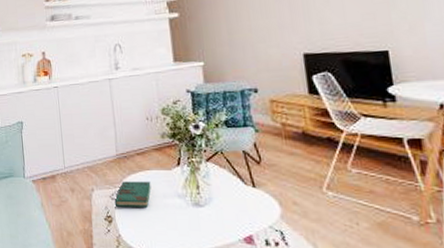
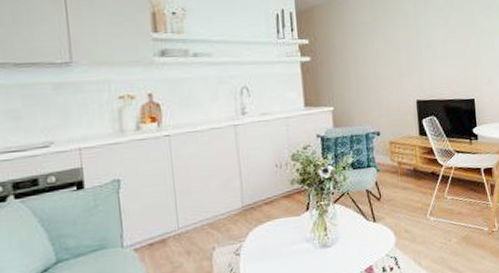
book: present [114,181,151,207] -> none [239,230,280,262]

